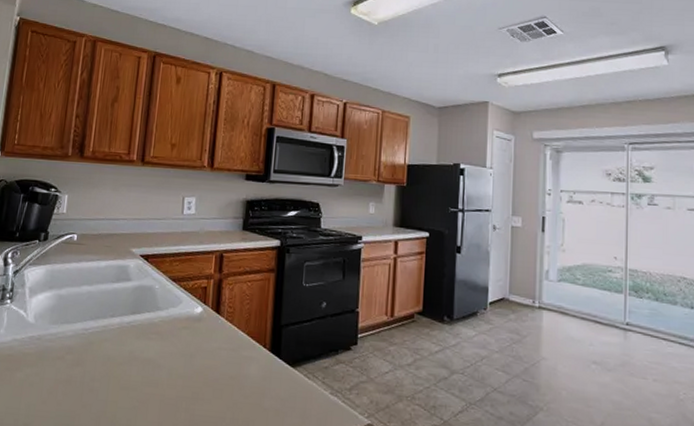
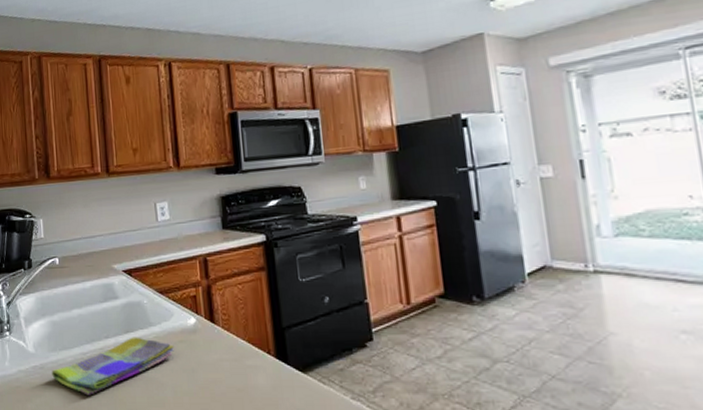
dish towel: none [48,318,178,370] -> present [52,337,175,396]

